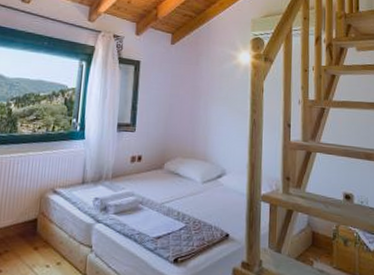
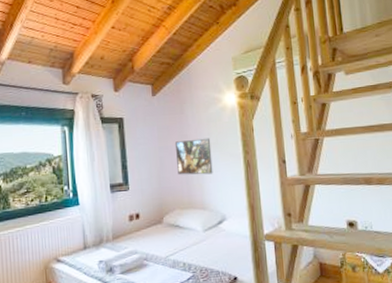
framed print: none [185,91,221,128] -> present [174,138,213,175]

